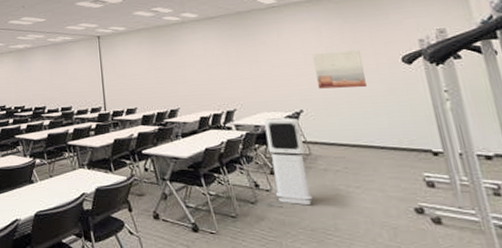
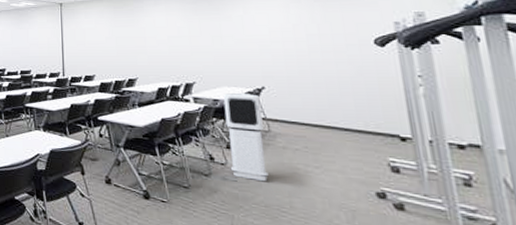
wall art: present [312,50,367,89] -> none [278,30,334,68]

